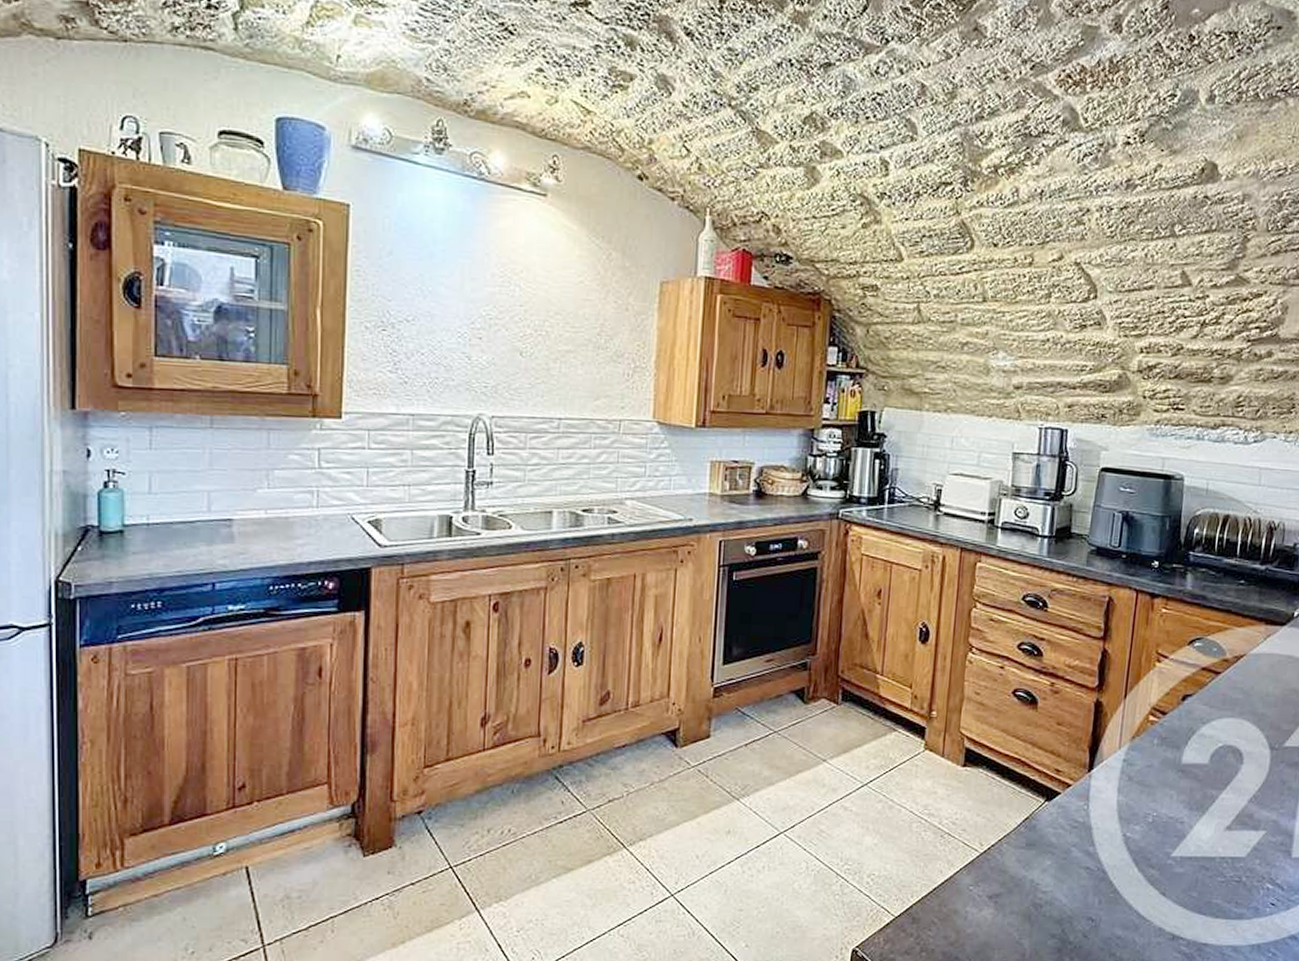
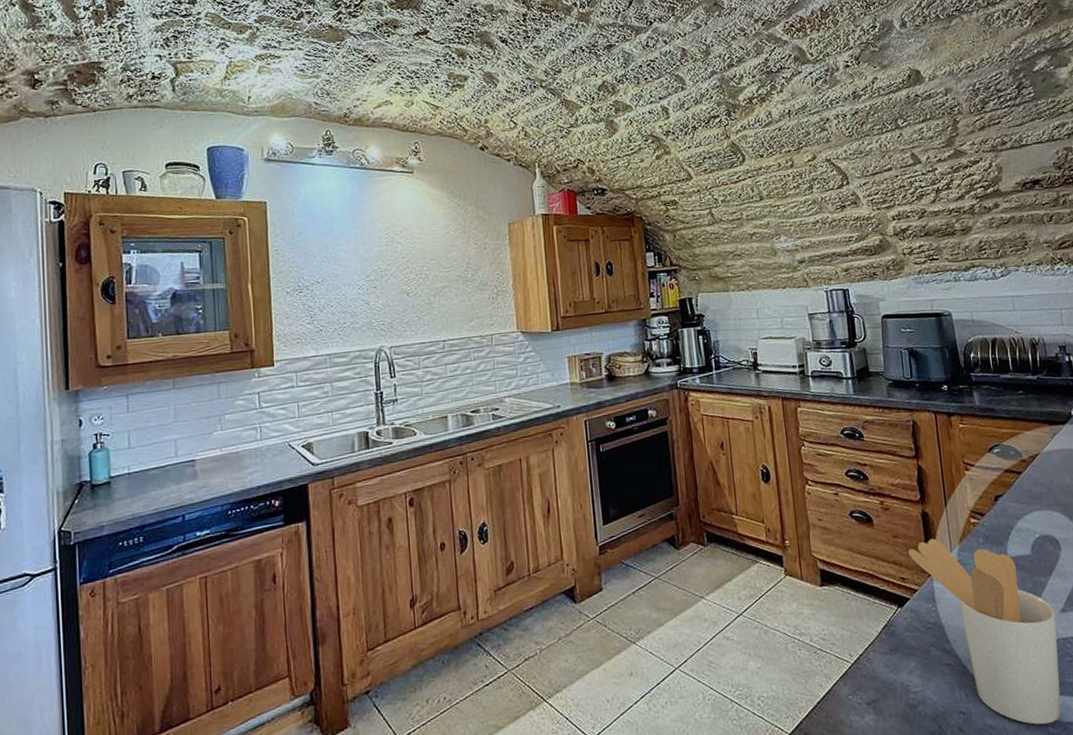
utensil holder: none [1070,732,1219,943] -> present [908,538,1062,725]

